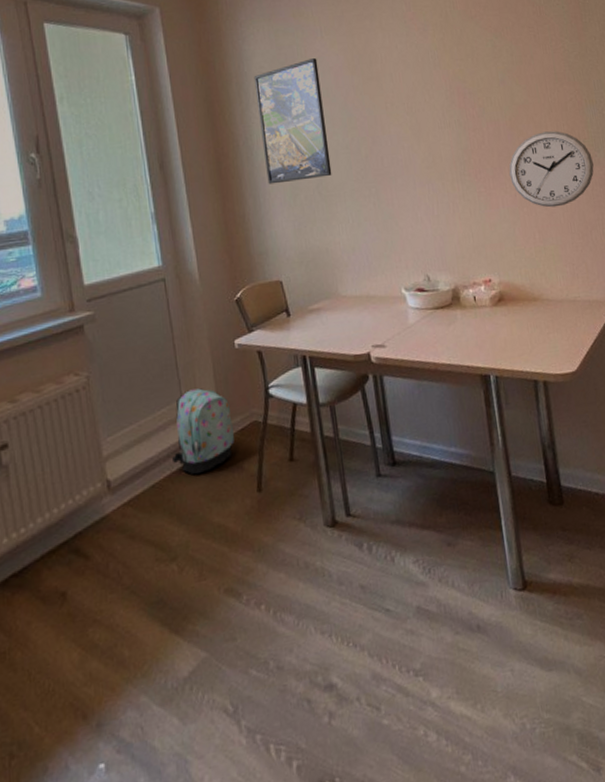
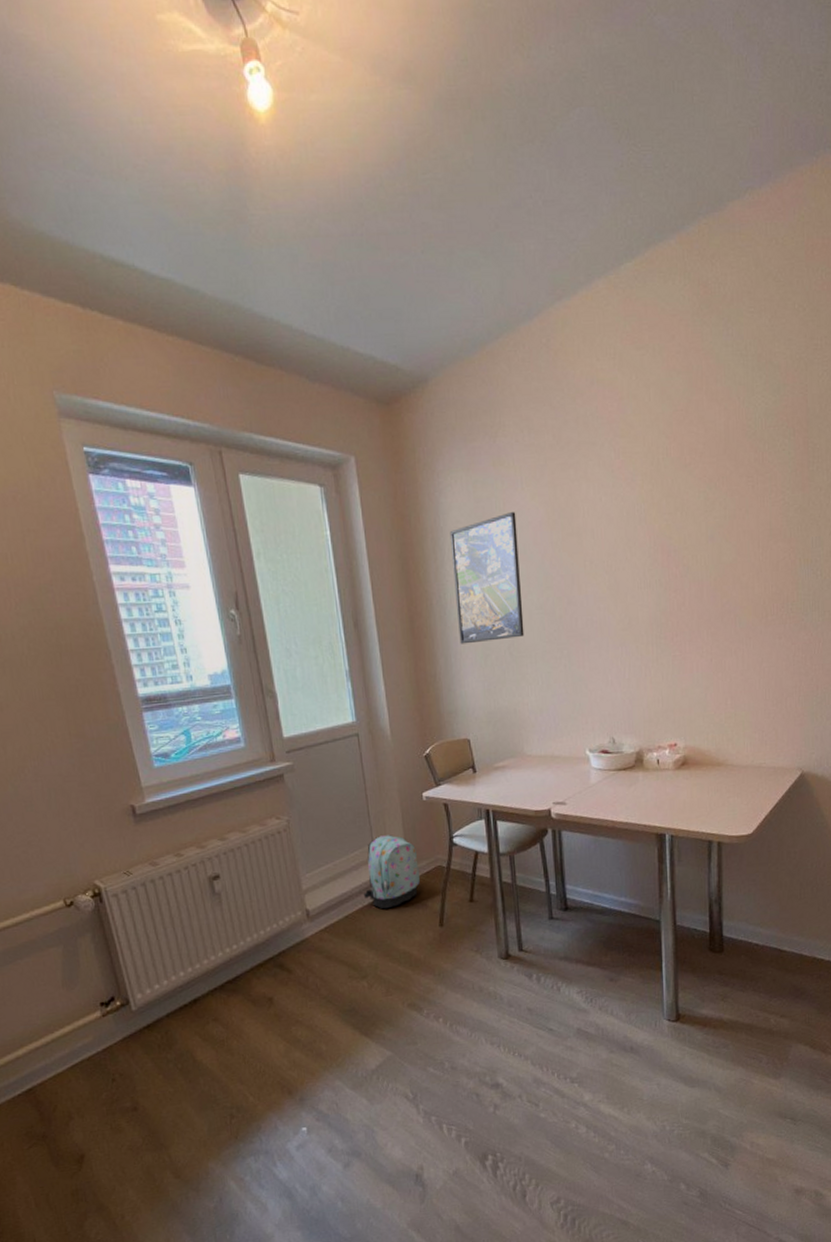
wall clock: present [509,131,594,208] -> none [708,592,799,673]

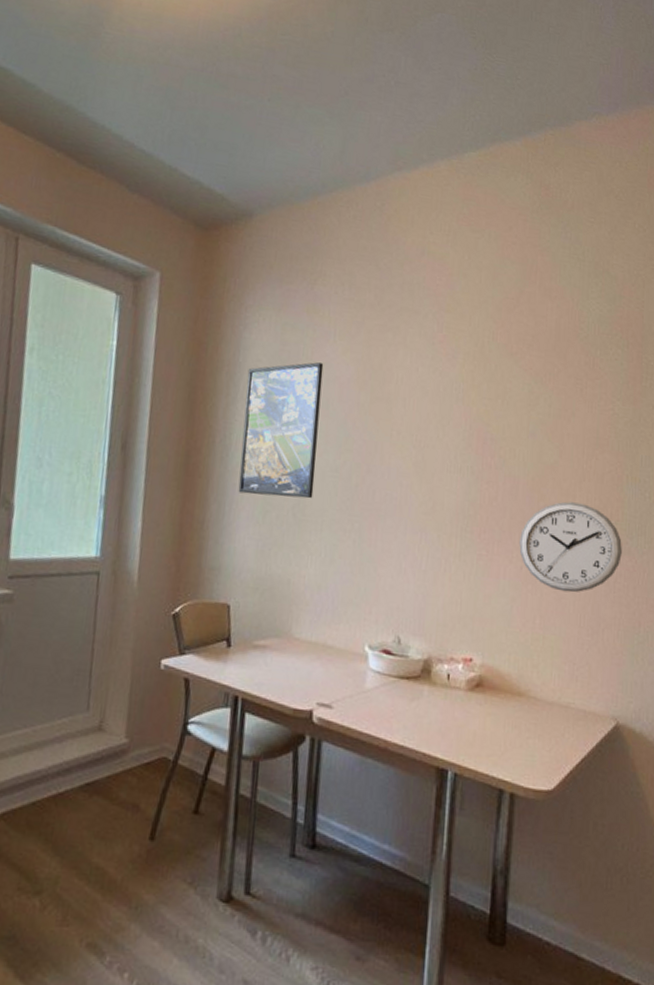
backpack: present [364,835,421,909] -> none [62,703,140,803]
wall clock: none [708,592,799,673] -> present [519,501,622,593]

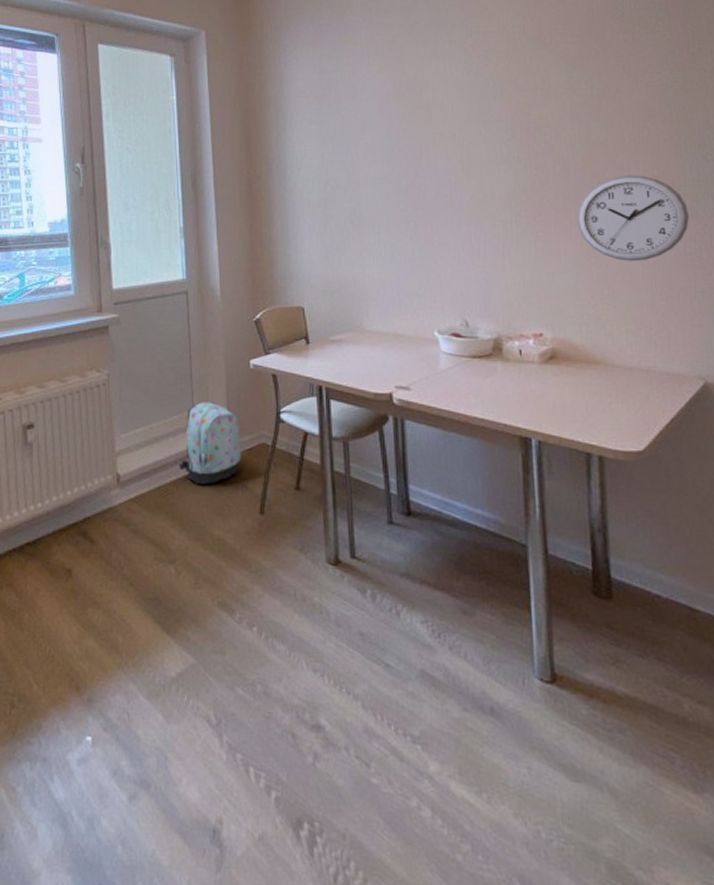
backpack: none [62,703,140,803] -> present [179,402,242,485]
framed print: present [238,362,324,499] -> none [293,84,367,209]

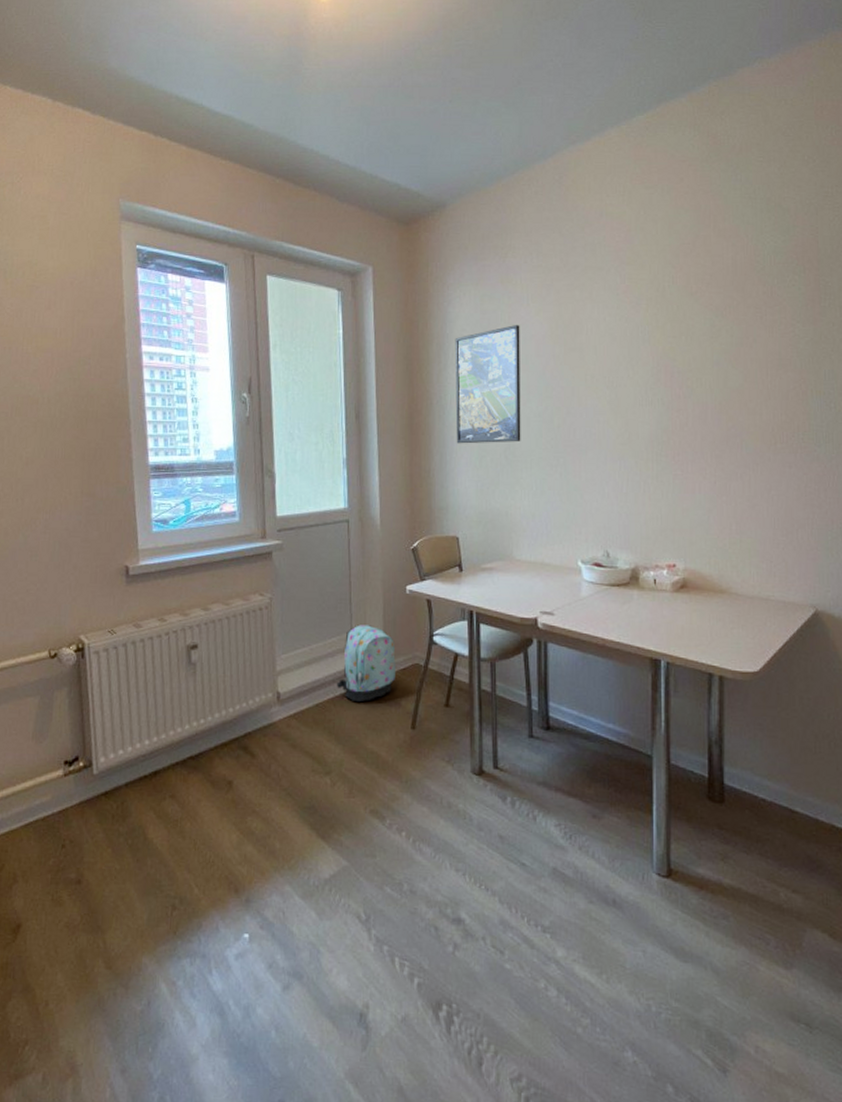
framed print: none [293,84,367,209] -> present [454,325,521,444]
wall clock: present [576,175,689,261] -> none [712,419,811,500]

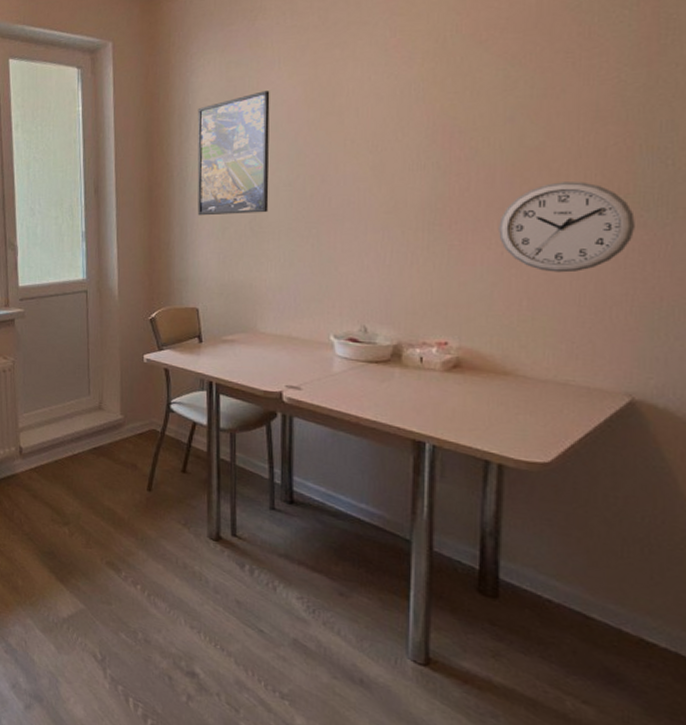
backpack: present [337,625,397,703] -> none [75,389,133,462]
wall clock: none [712,419,811,500] -> present [499,182,635,273]

